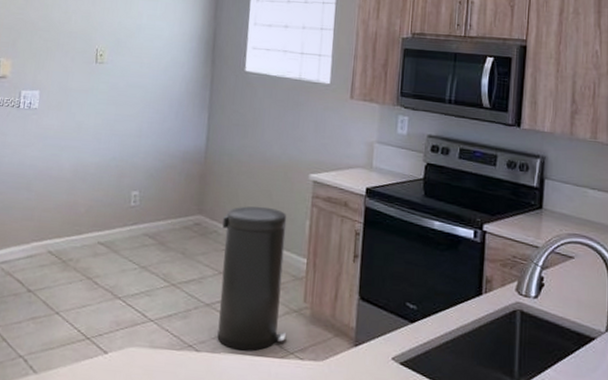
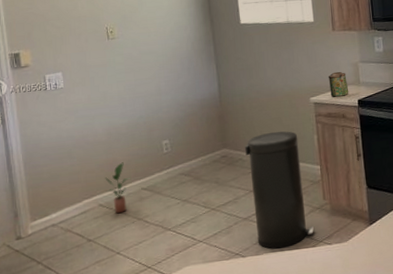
potted plant: none [59,207,88,267] -> present [105,162,130,214]
canister: none [334,148,358,180] -> present [328,71,349,97]

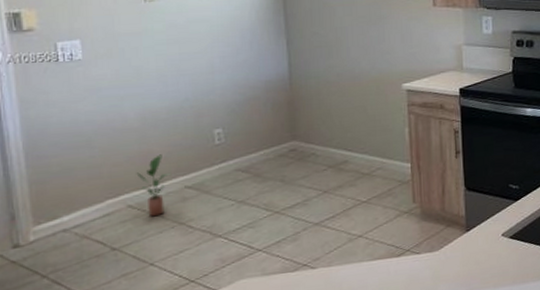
pedal bin: present [245,131,315,249] -> none [319,122,401,259]
canister: present [328,71,349,97] -> none [425,54,450,84]

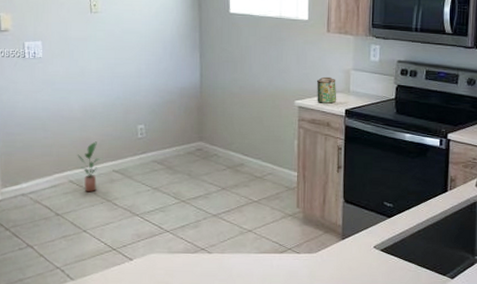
canister: none [425,54,450,84] -> present [316,76,337,104]

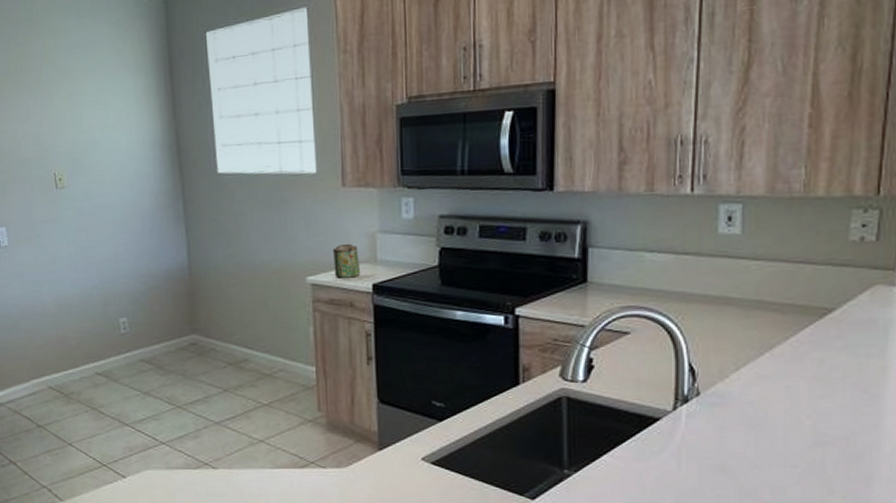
potted plant: present [77,141,103,192] -> none [54,340,83,400]

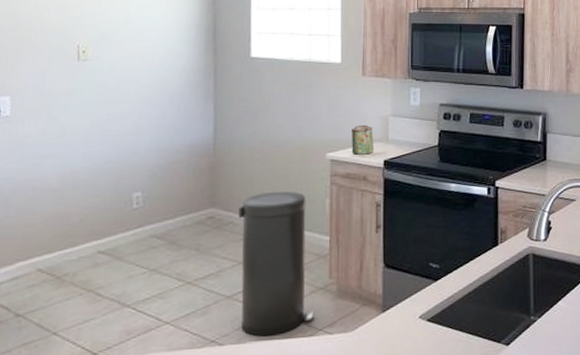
pedal bin: none [219,318,305,464] -> present [238,191,315,337]

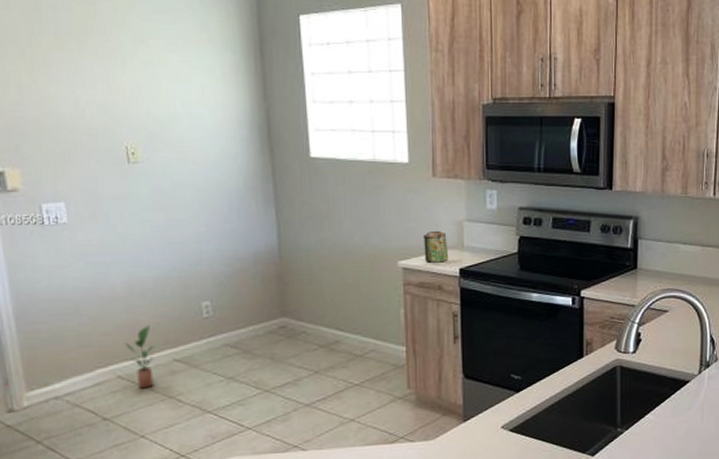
potted plant: none [50,216,84,282] -> present [124,325,159,389]
pedal bin: present [238,191,315,337] -> none [310,300,395,443]

